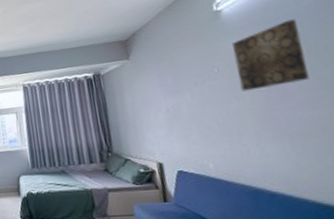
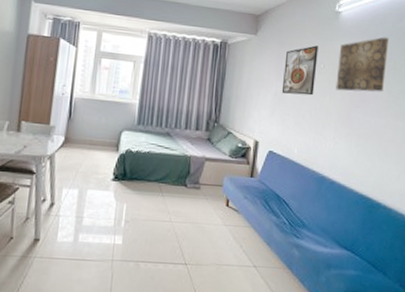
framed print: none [168,51,215,109] -> present [281,45,318,96]

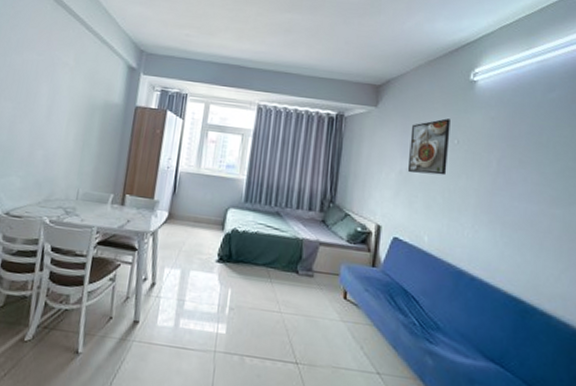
wall art: present [336,37,389,92] -> none [473,109,539,174]

